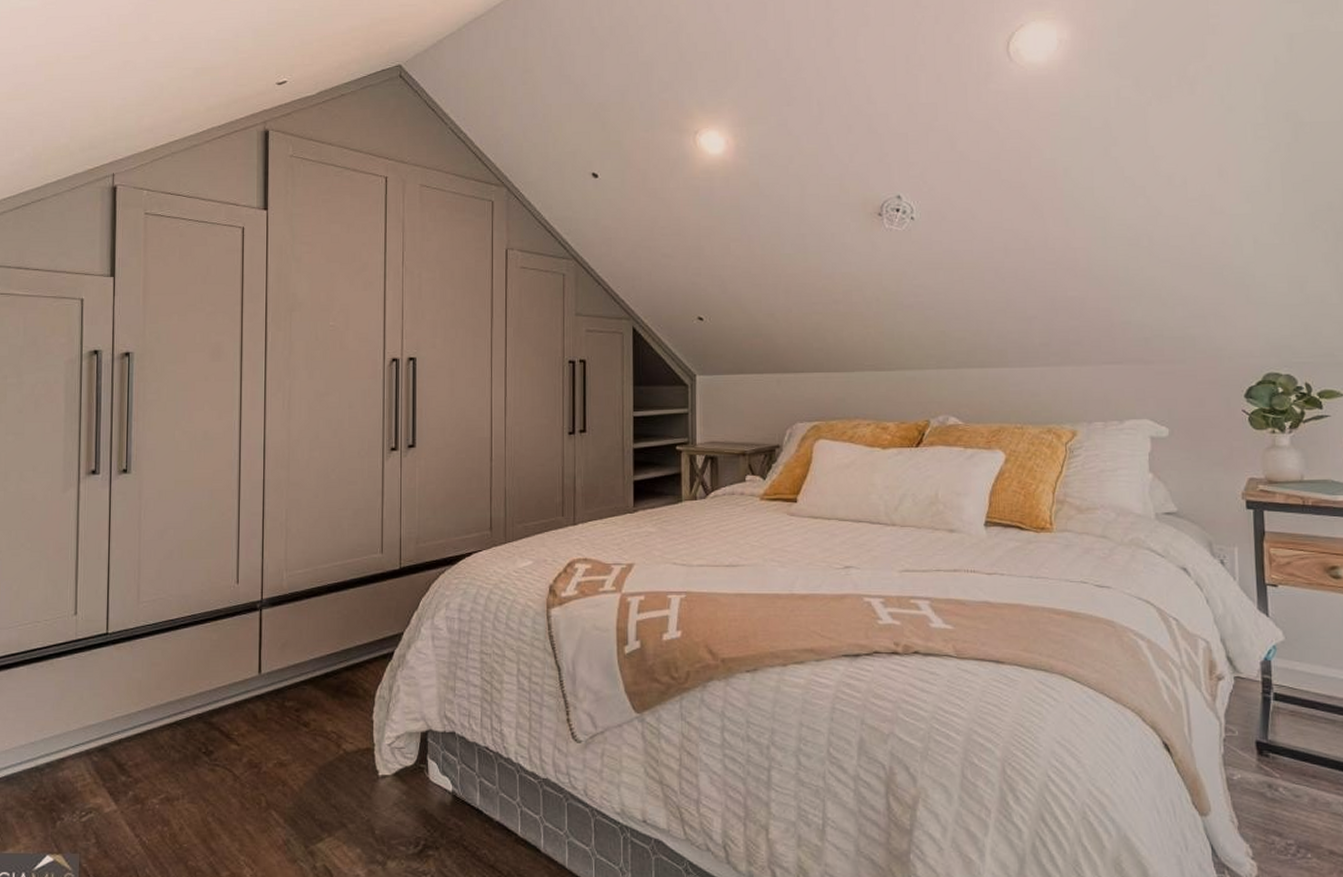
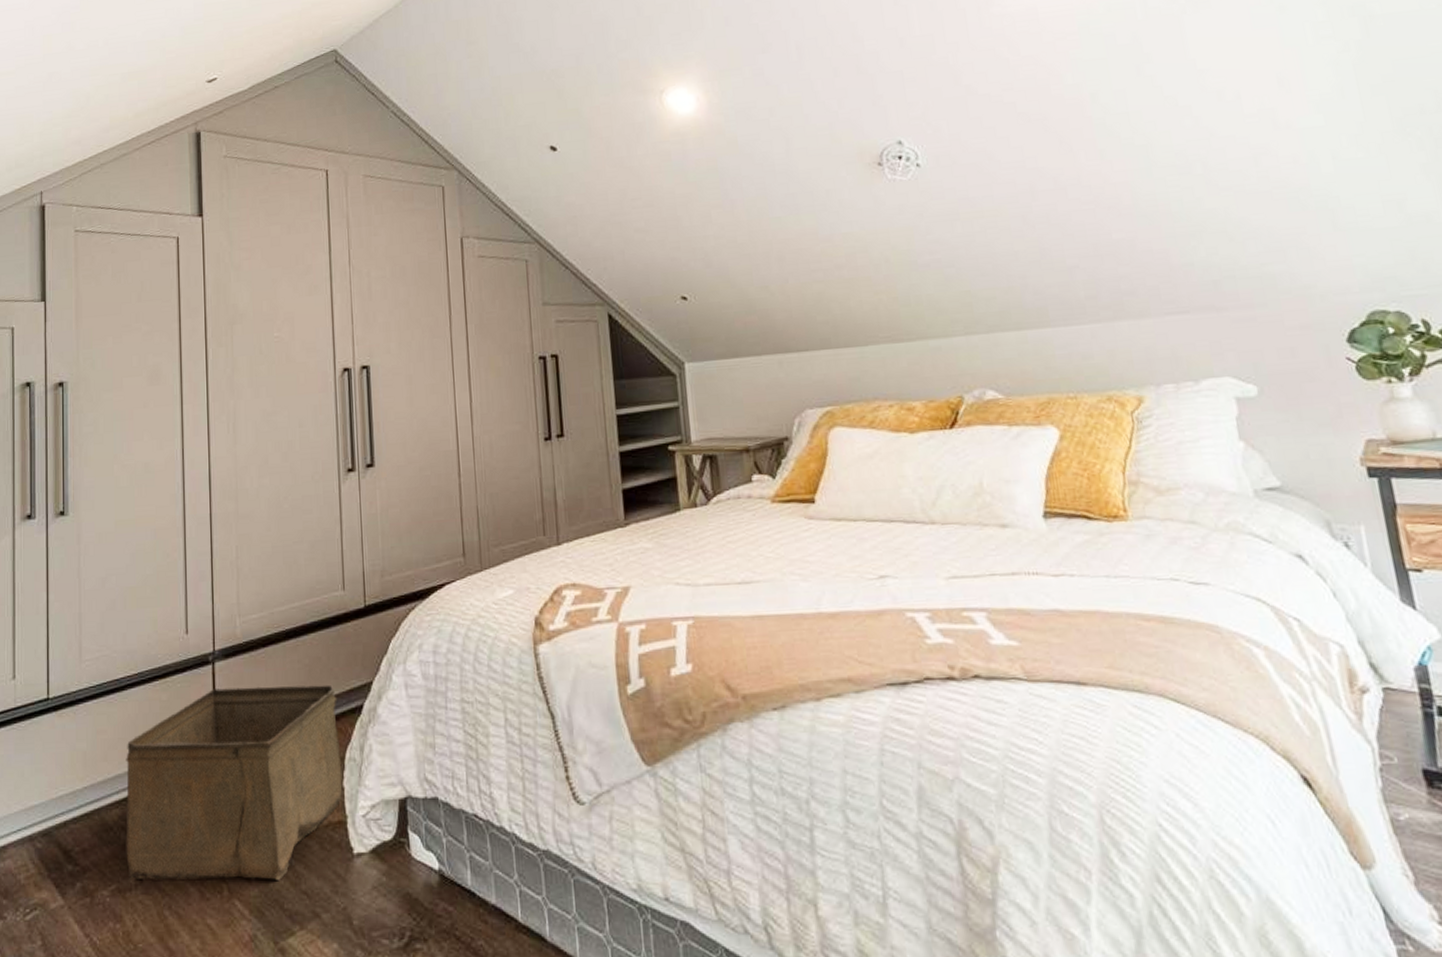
storage bin: none [175,632,372,796] -> present [126,684,343,882]

